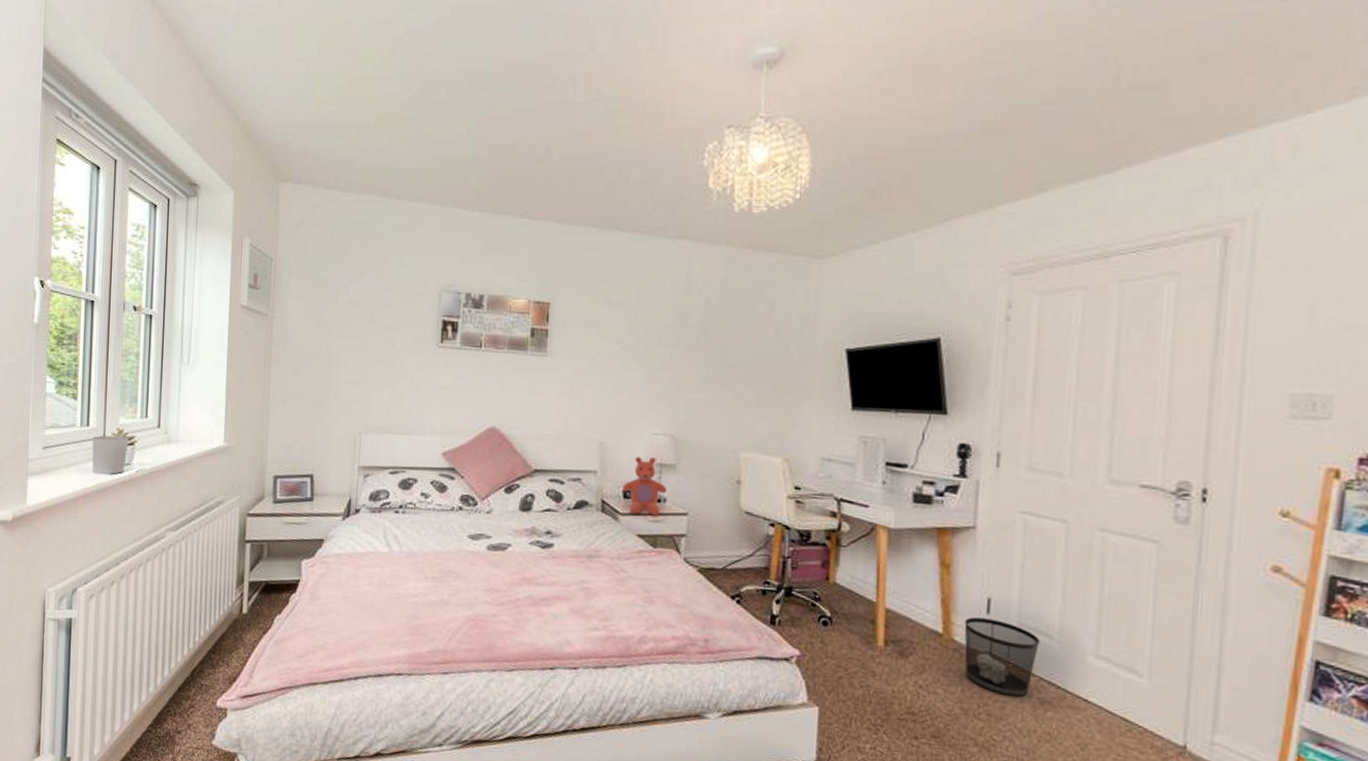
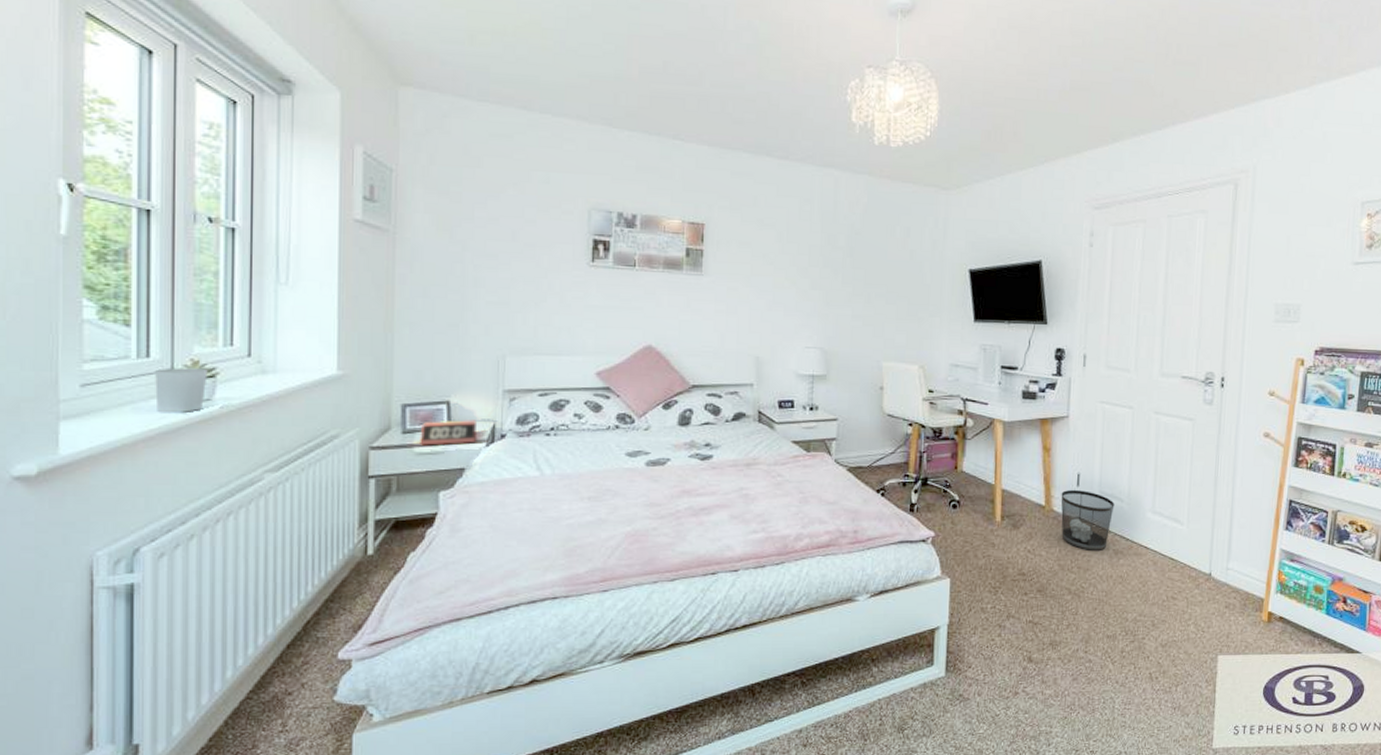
alarm clock: none [287,492,336,516] -> present [420,419,478,446]
teddy bear: present [622,456,667,516] -> none [777,369,819,424]

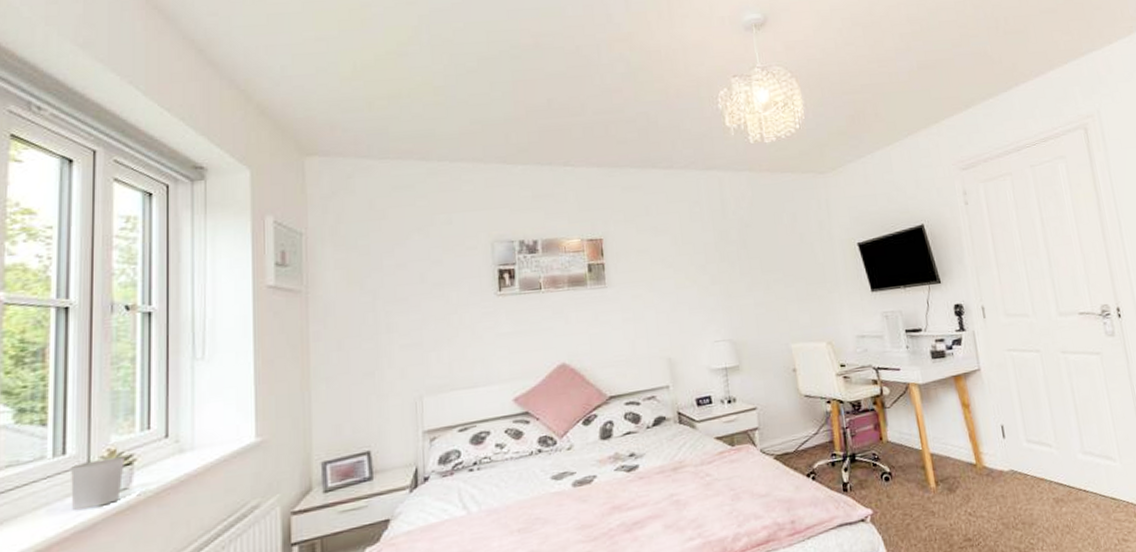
alarm clock: present [420,419,478,446] -> none [342,467,401,502]
waste bin: present [1061,490,1115,550] -> none [989,441,1046,504]

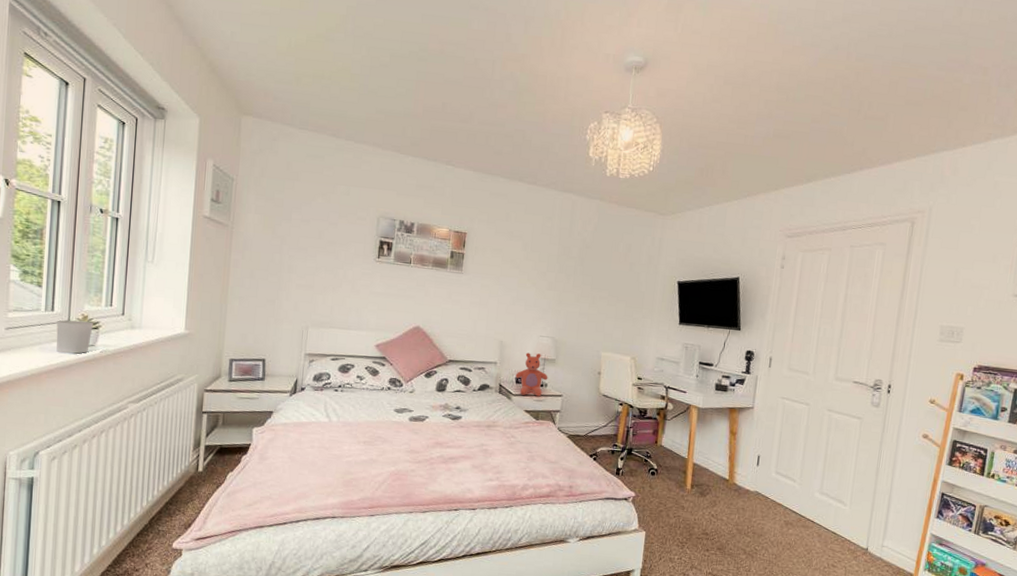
teddy bear: none [695,363,735,421] -> present [515,352,548,397]

